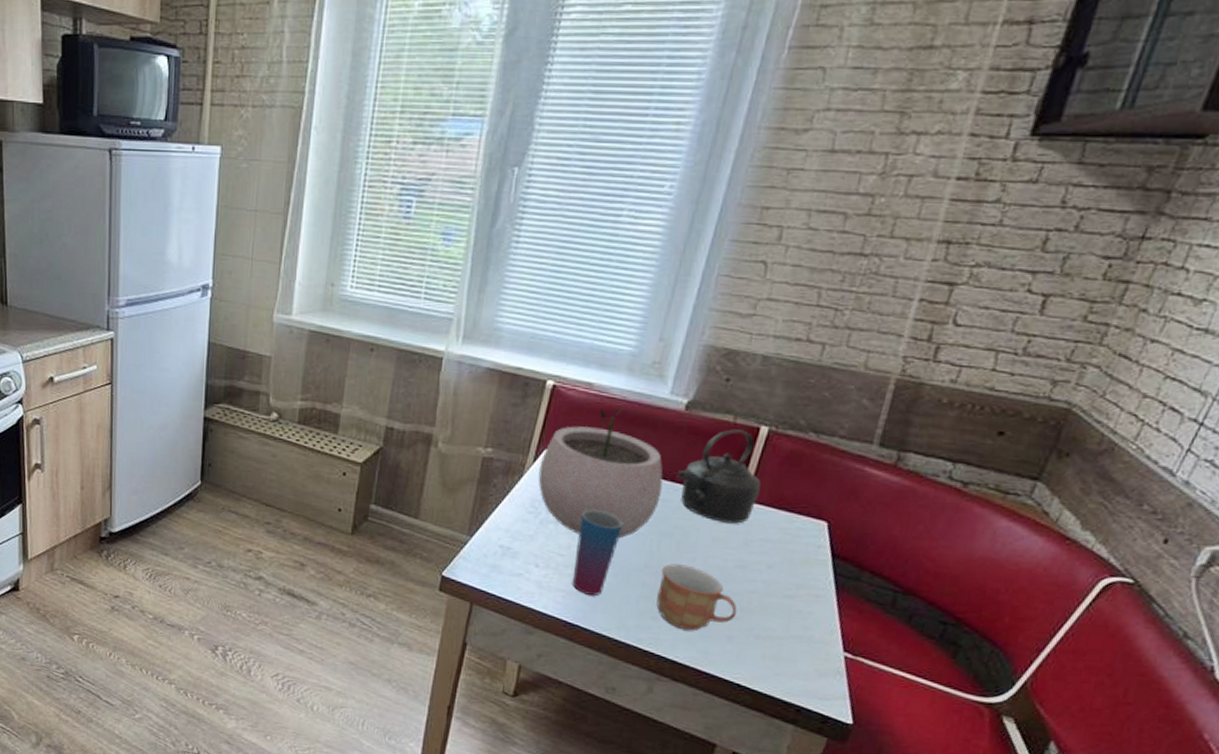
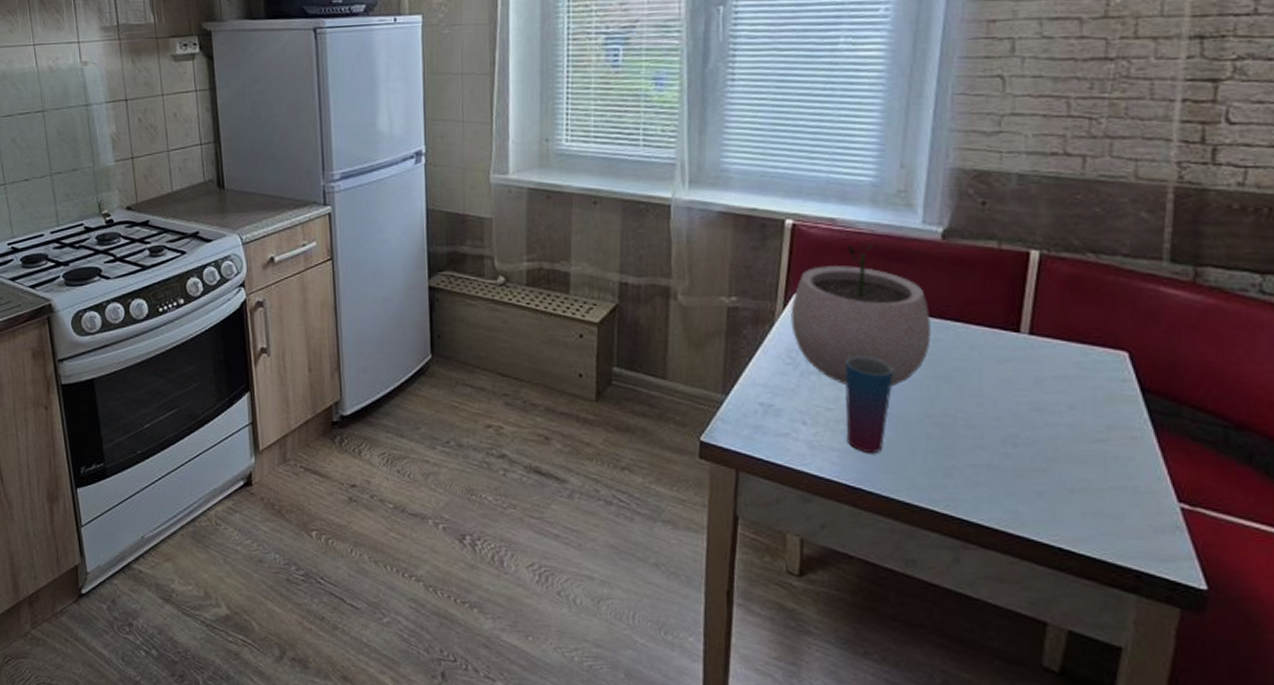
mug: present [656,563,737,631] -> none [945,411,1042,488]
kettle: present [676,429,761,524] -> none [944,256,1044,361]

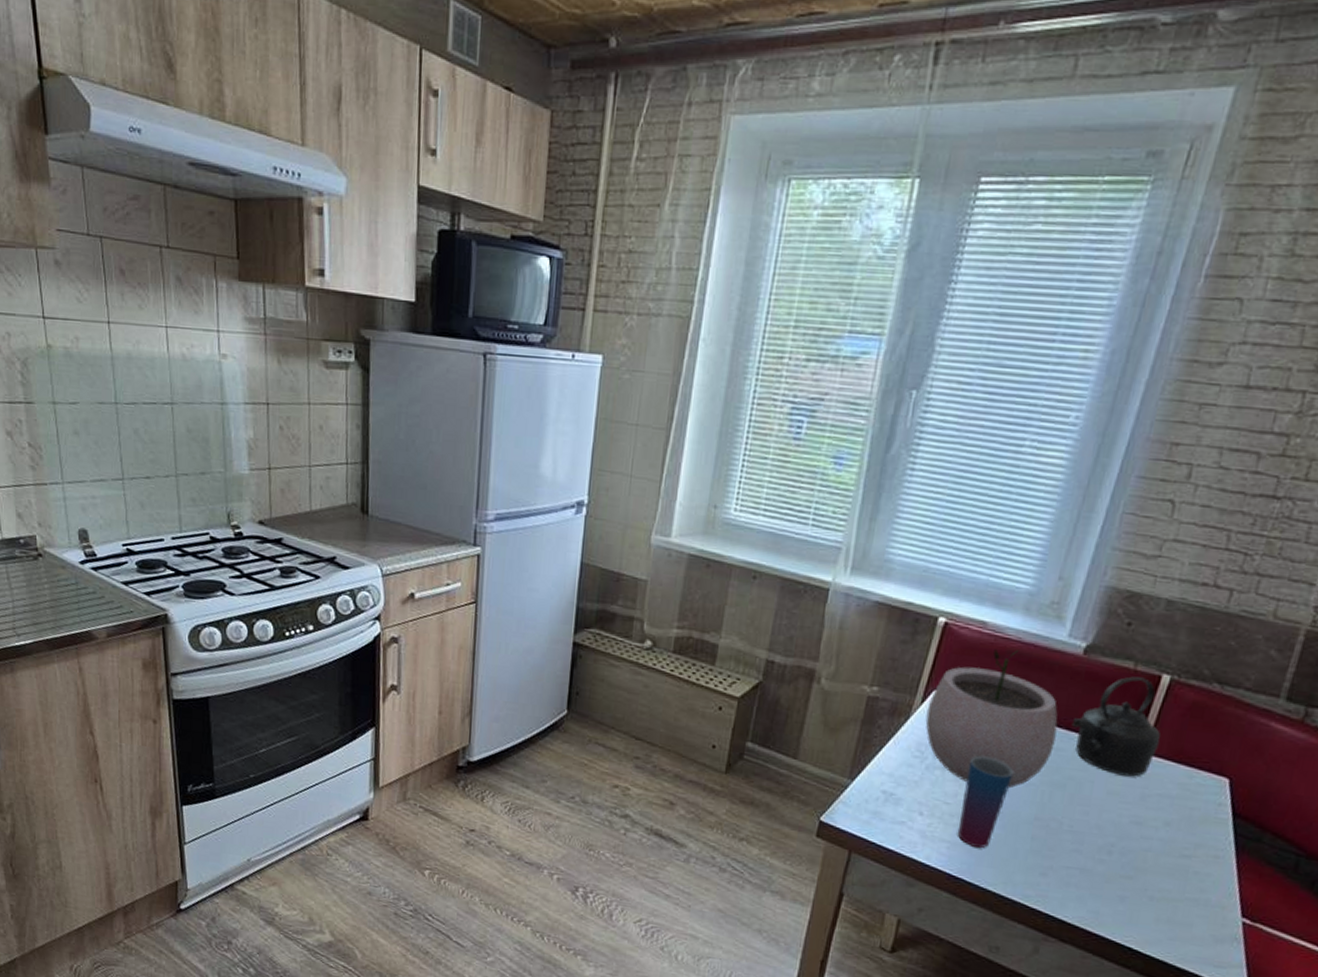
kettle: none [944,256,1044,361] -> present [1071,676,1161,777]

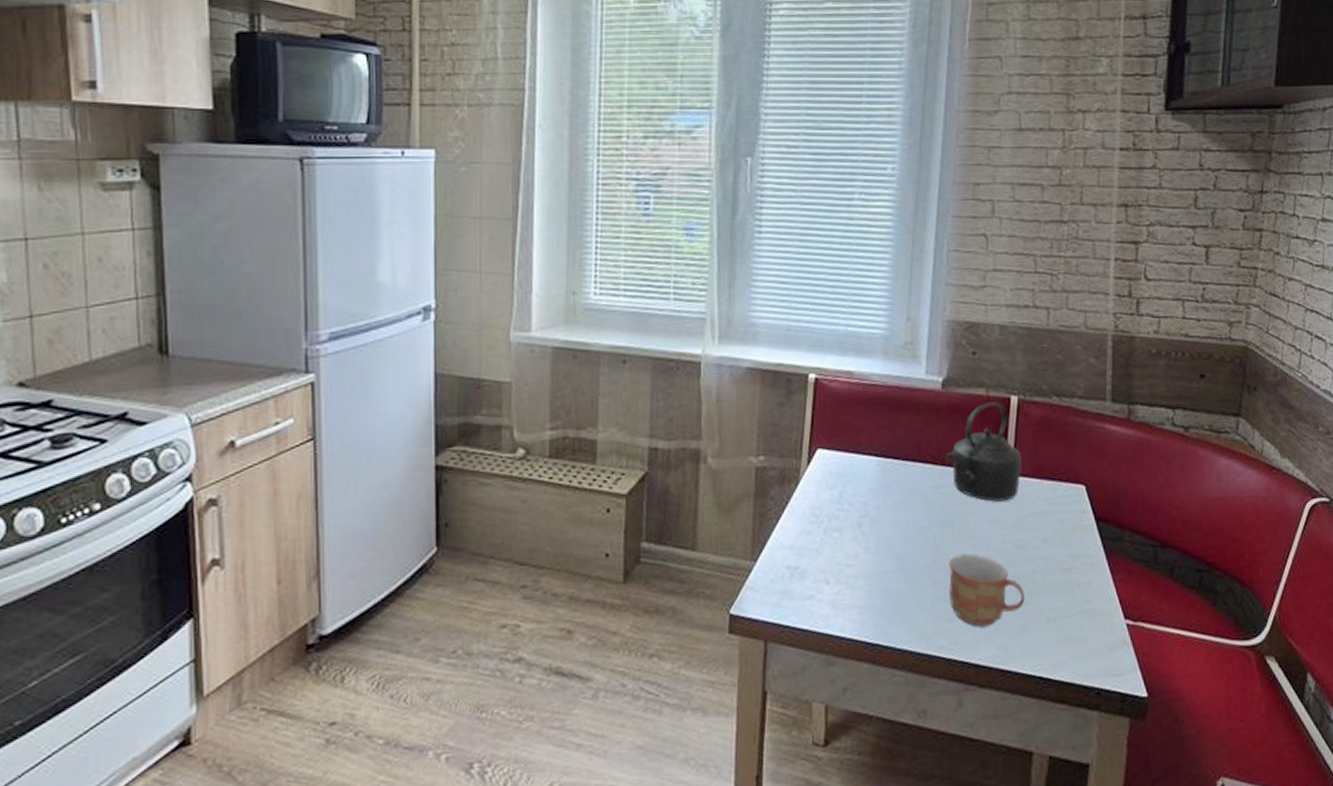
plant pot: present [925,649,1058,789] -> none [814,394,935,539]
cup: present [958,755,1014,848] -> none [862,507,905,606]
mug: none [1046,816,1131,890] -> present [948,553,1025,627]

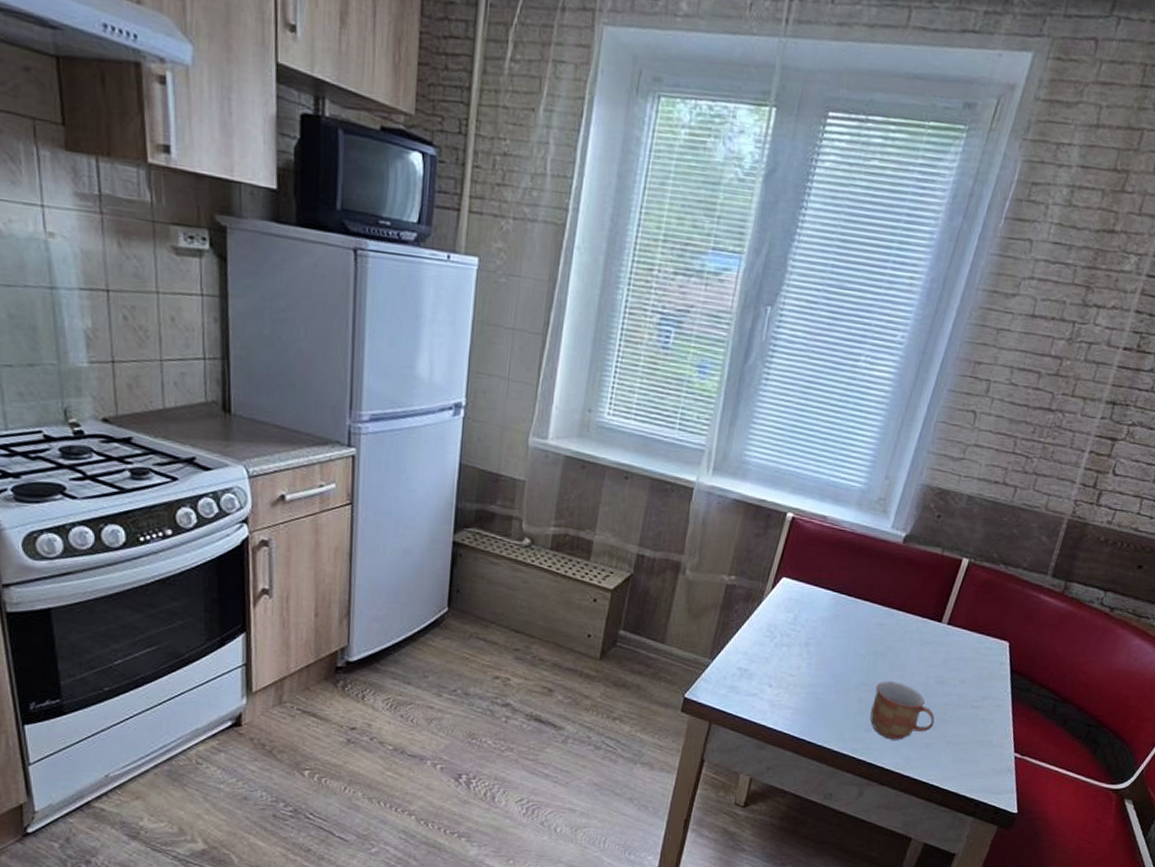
kettle: present [945,402,1023,502] -> none [892,560,960,645]

